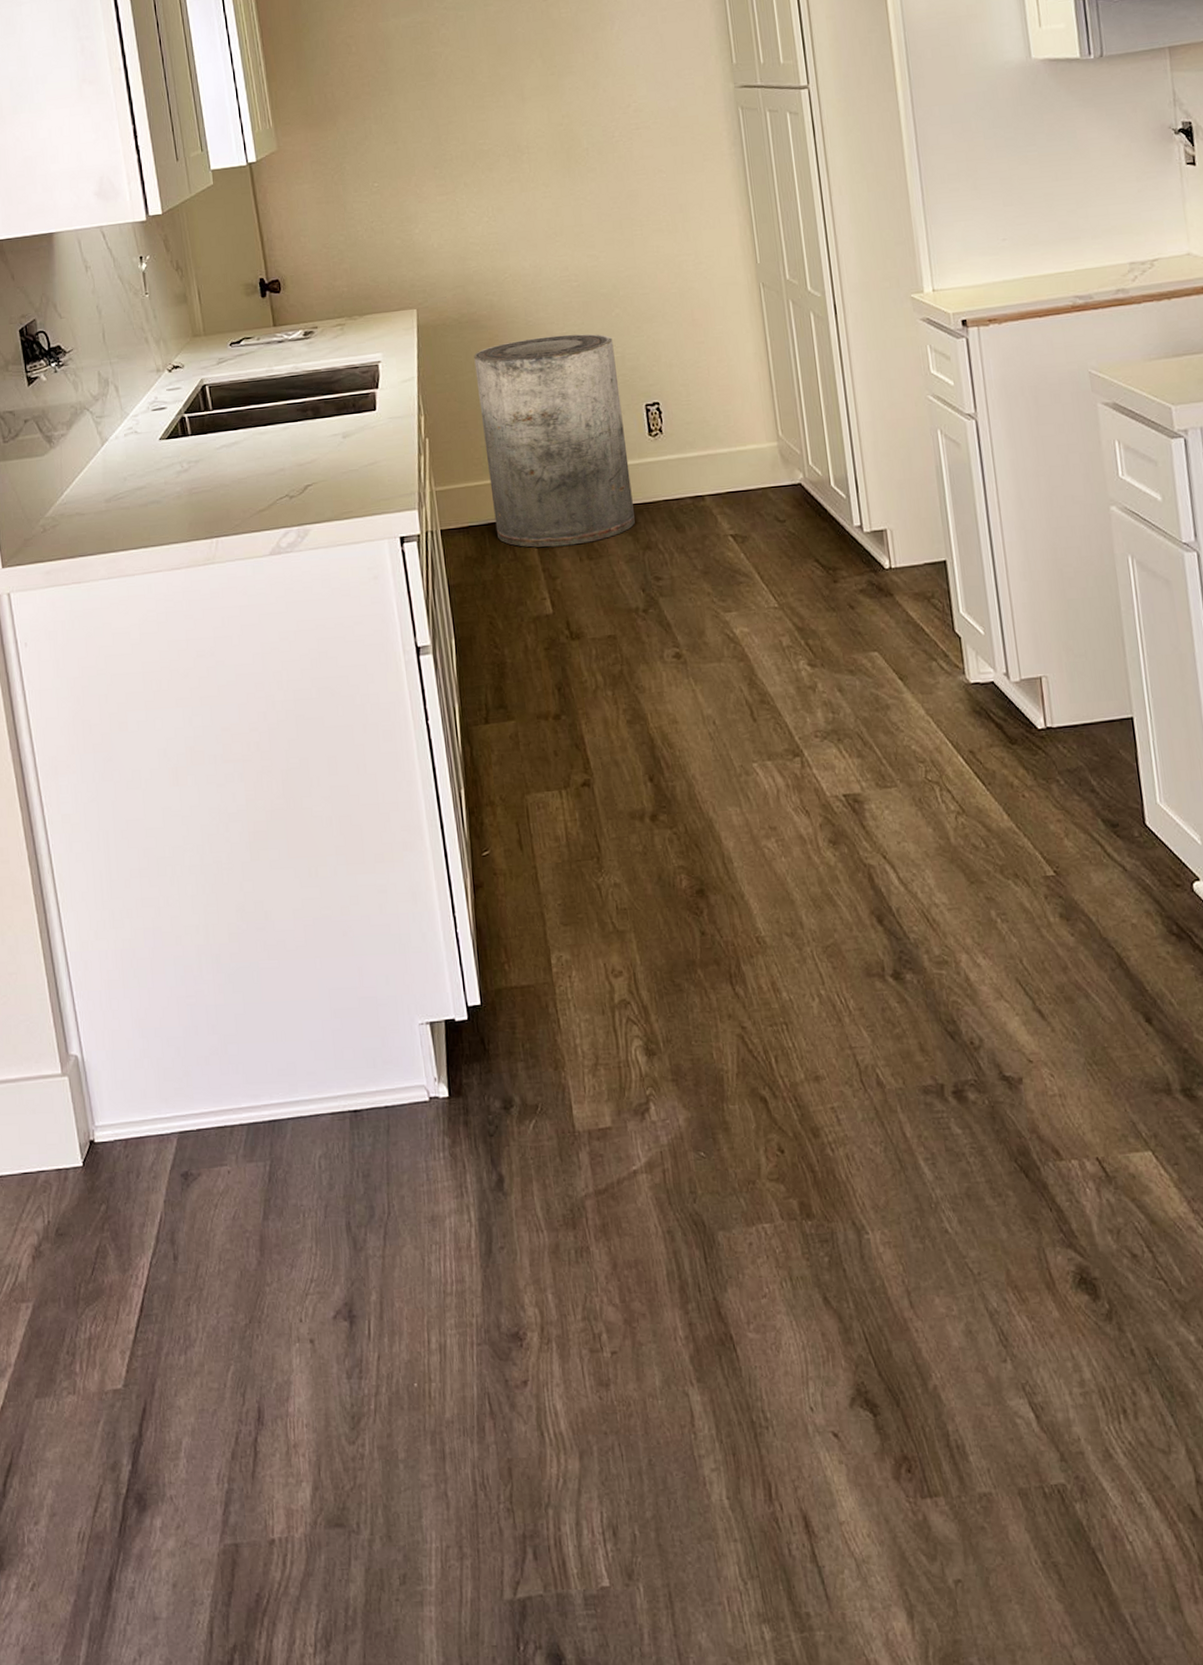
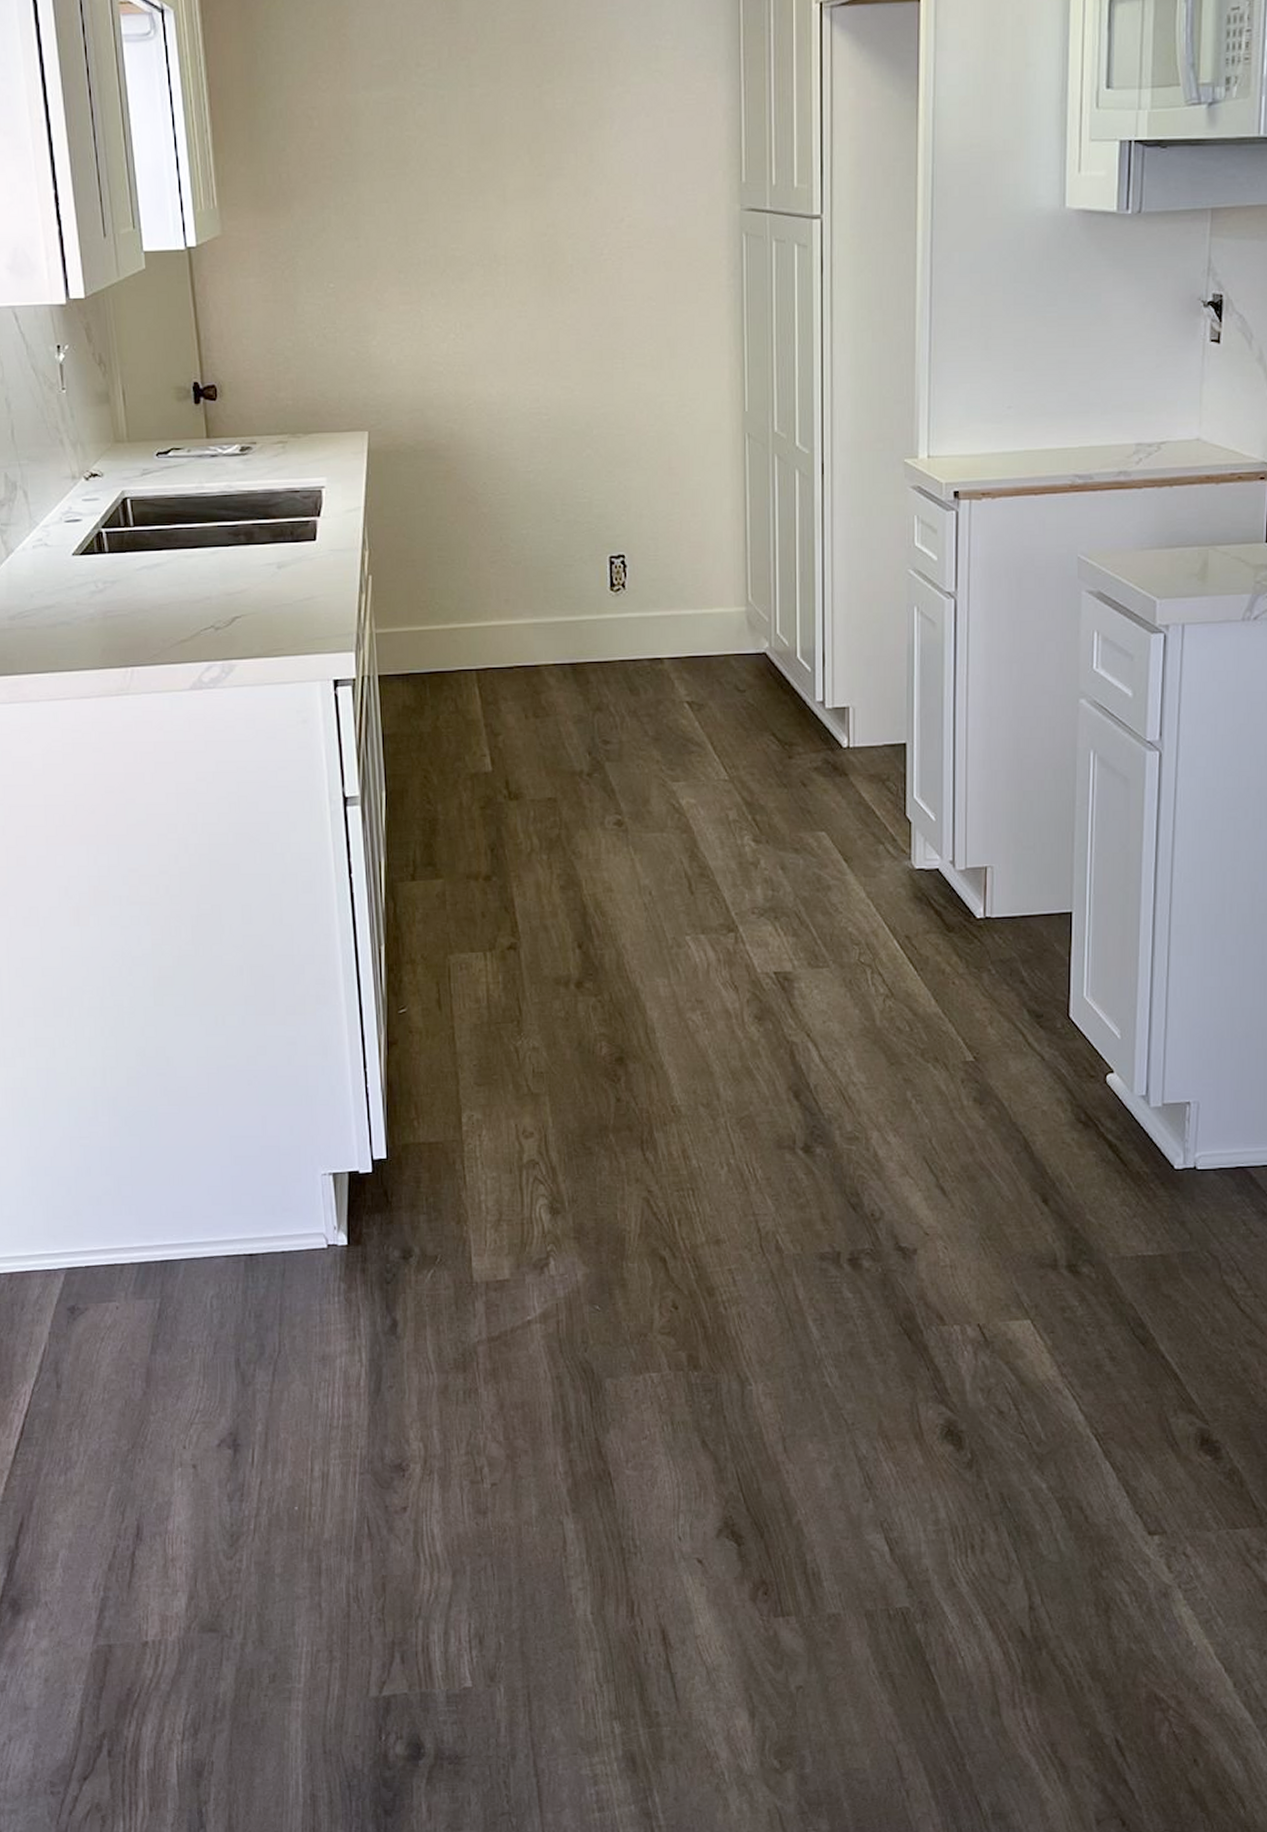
trash can: present [474,333,635,548] -> none [428,473,587,702]

